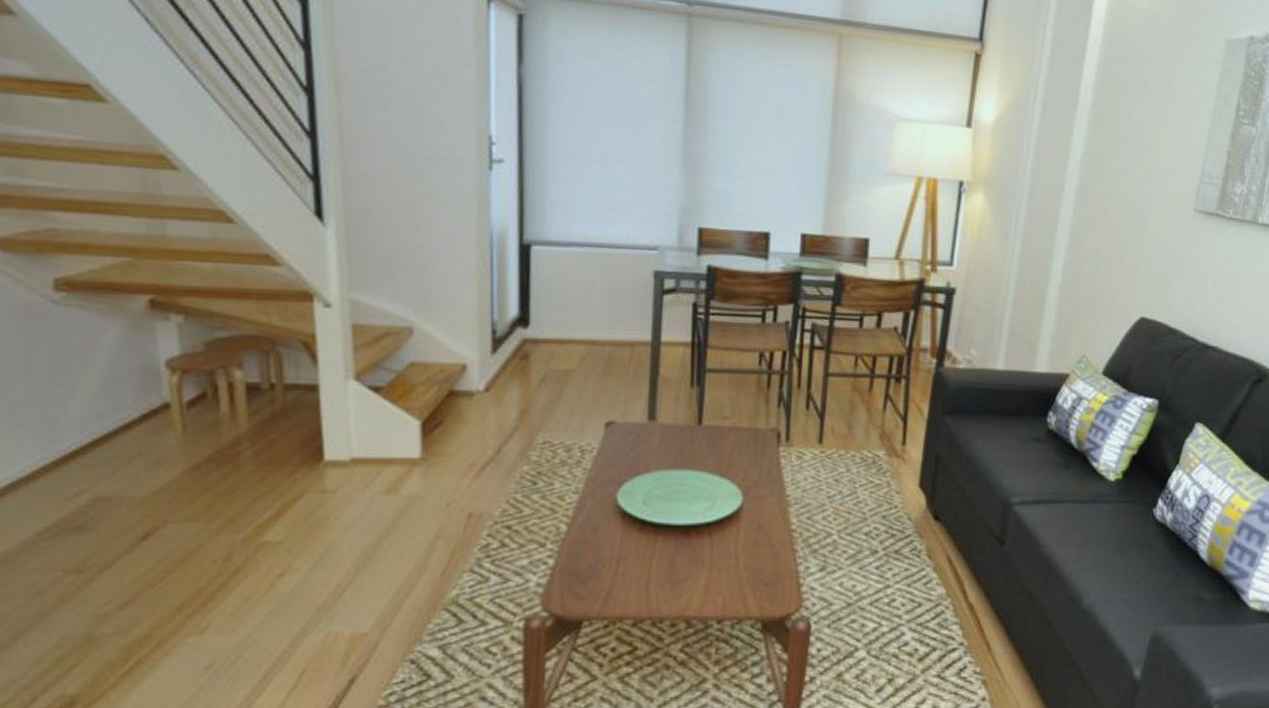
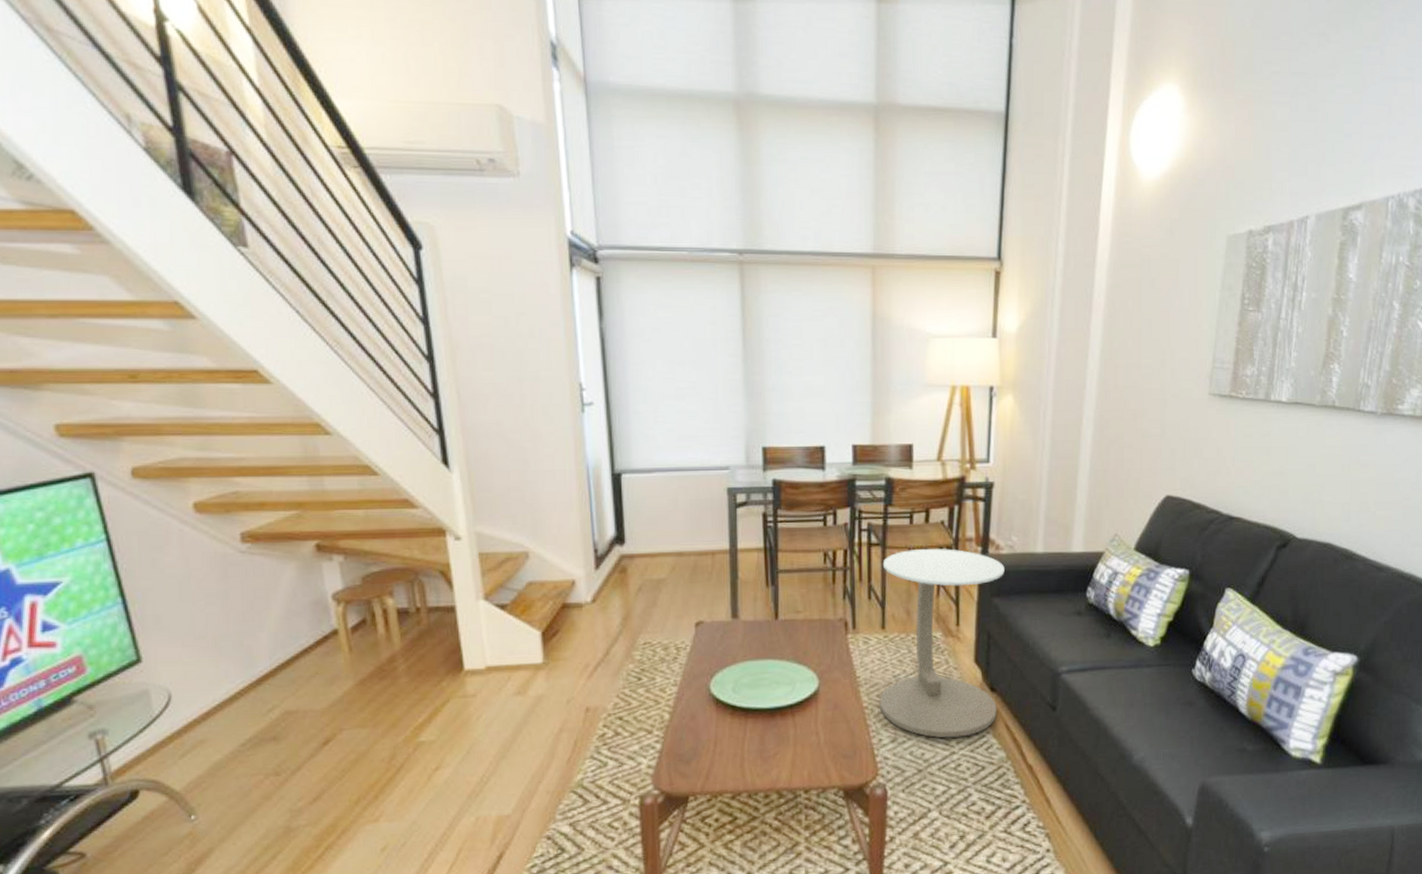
side table: none [810,356,960,570] -> present [880,548,1005,738]

